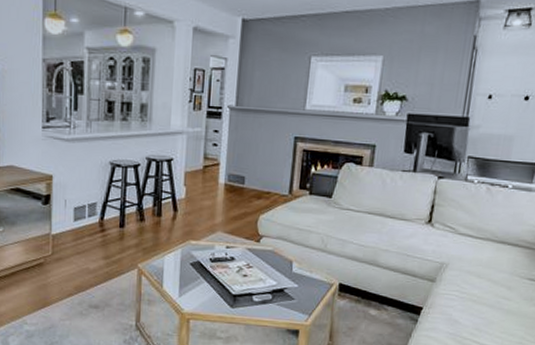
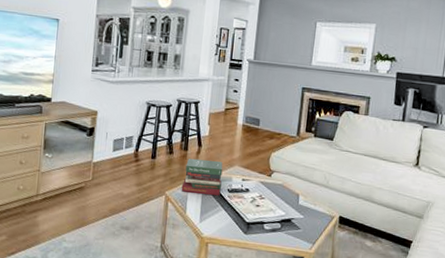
books: none [156,225,204,267] -> present [181,158,223,197]

